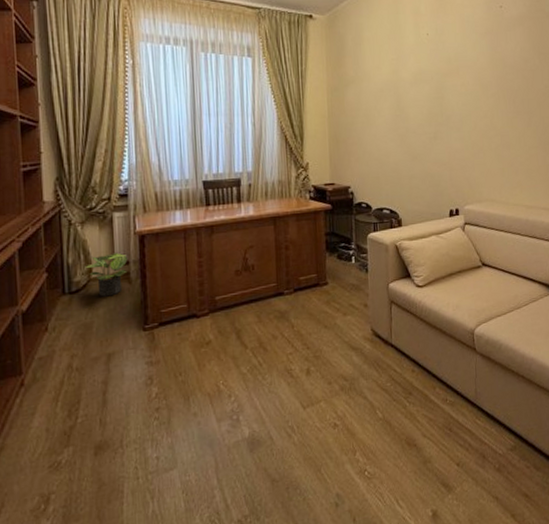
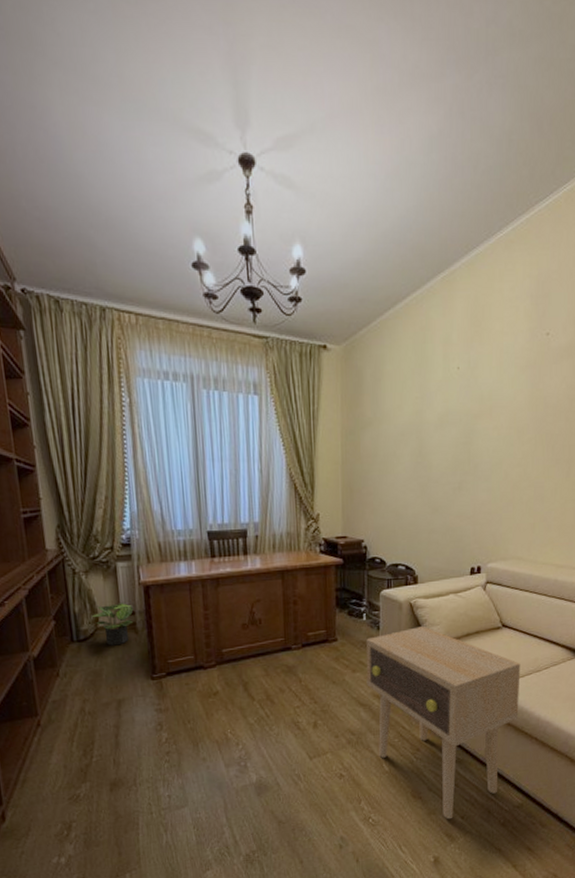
side table: none [356,266,504,468] -> present [366,625,521,820]

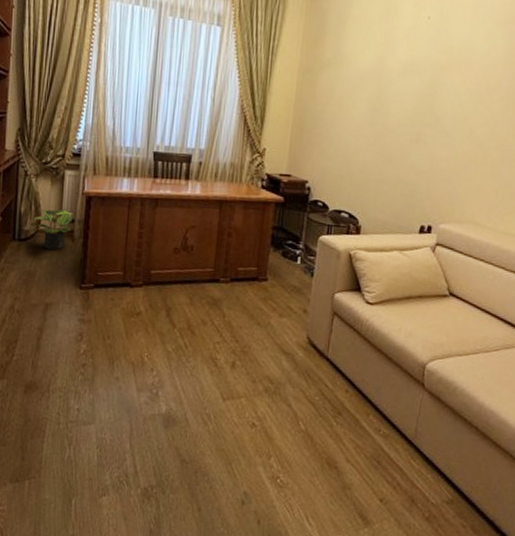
side table: present [366,625,521,820] -> none [292,279,467,500]

